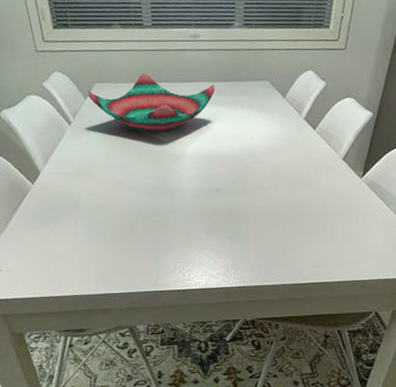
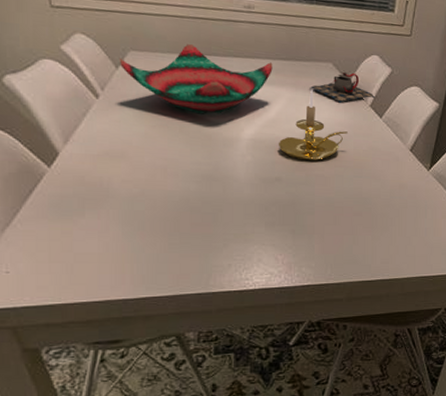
candle holder: none [218,106,282,173] -> present [278,89,348,161]
teapot: none [247,88,310,119] -> present [309,71,376,104]

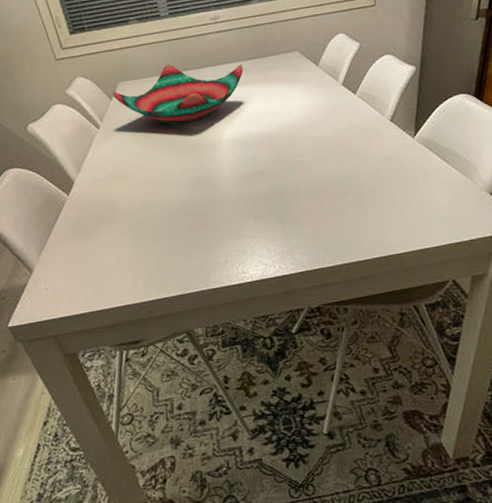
candle holder: present [278,89,348,161] -> none [256,81,323,151]
teapot: present [309,71,376,104] -> none [280,56,347,89]

